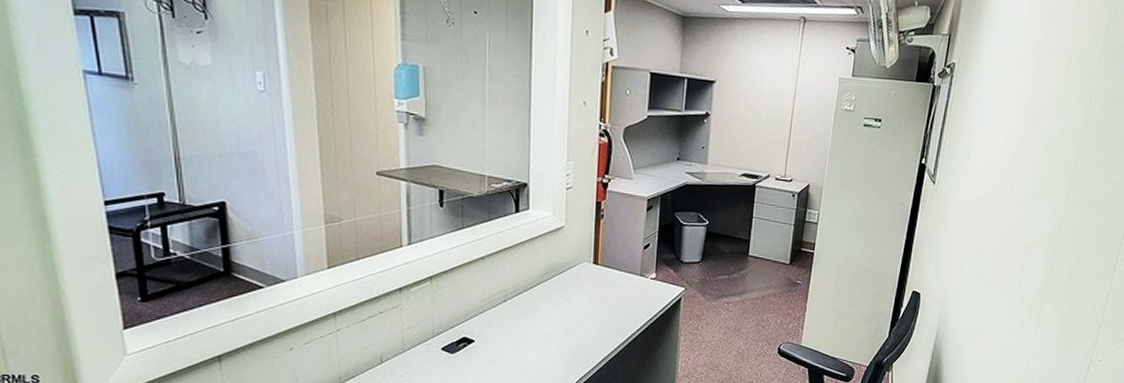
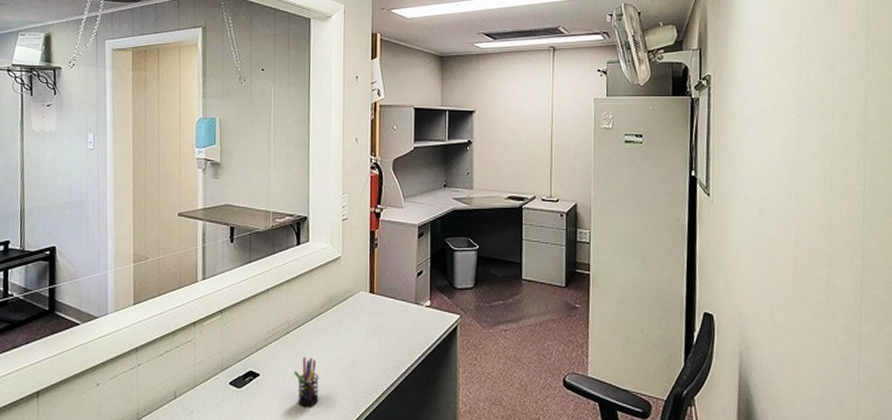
pen holder: none [511,324,538,372] -> present [294,357,320,407]

